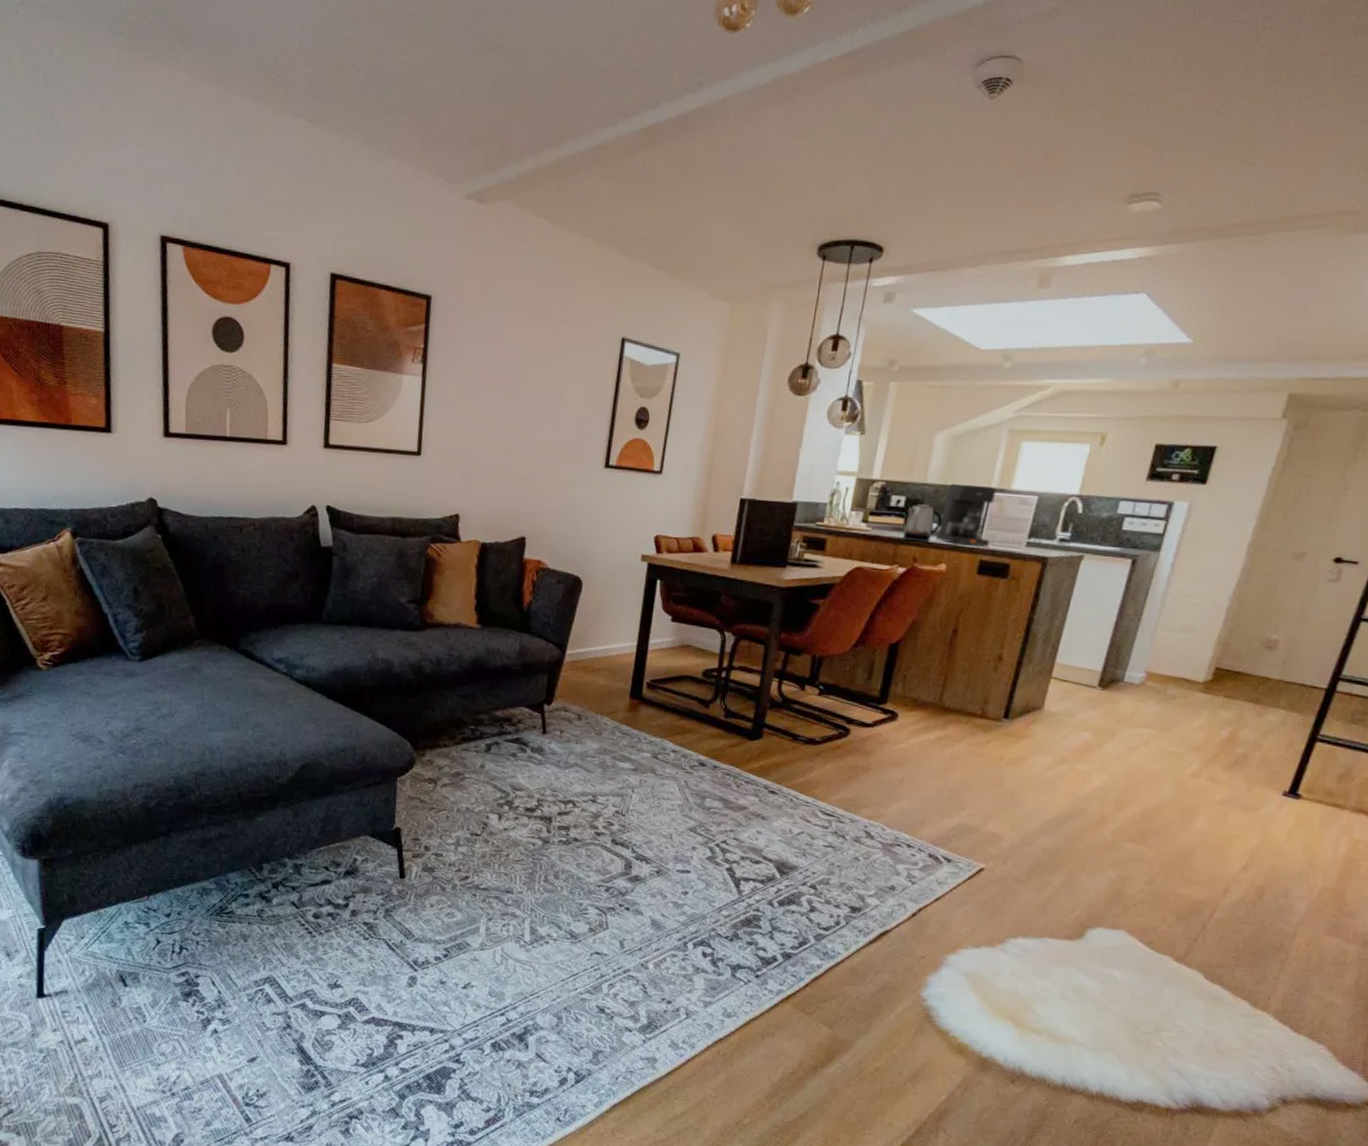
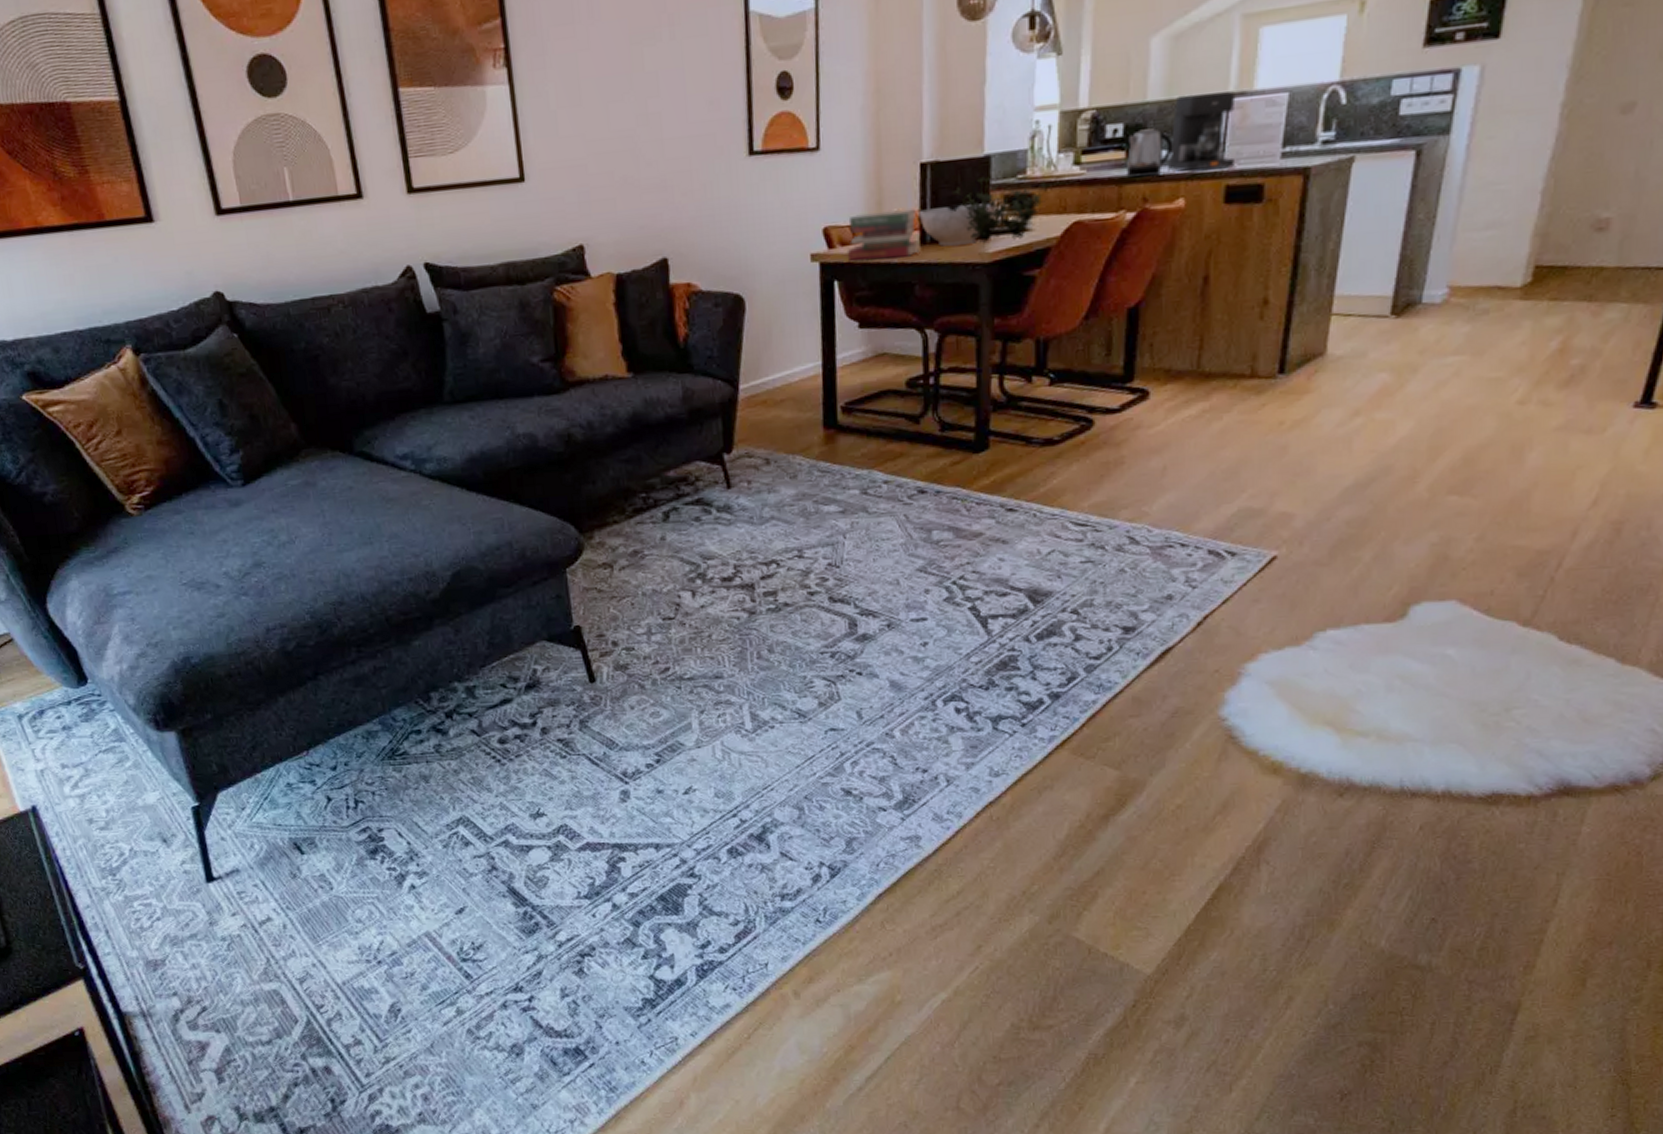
books: none [670,530,731,572] -> present [846,209,919,262]
bowl: none [733,535,795,570] -> present [919,203,996,247]
plant: none [762,518,841,573] -> present [952,173,1050,243]

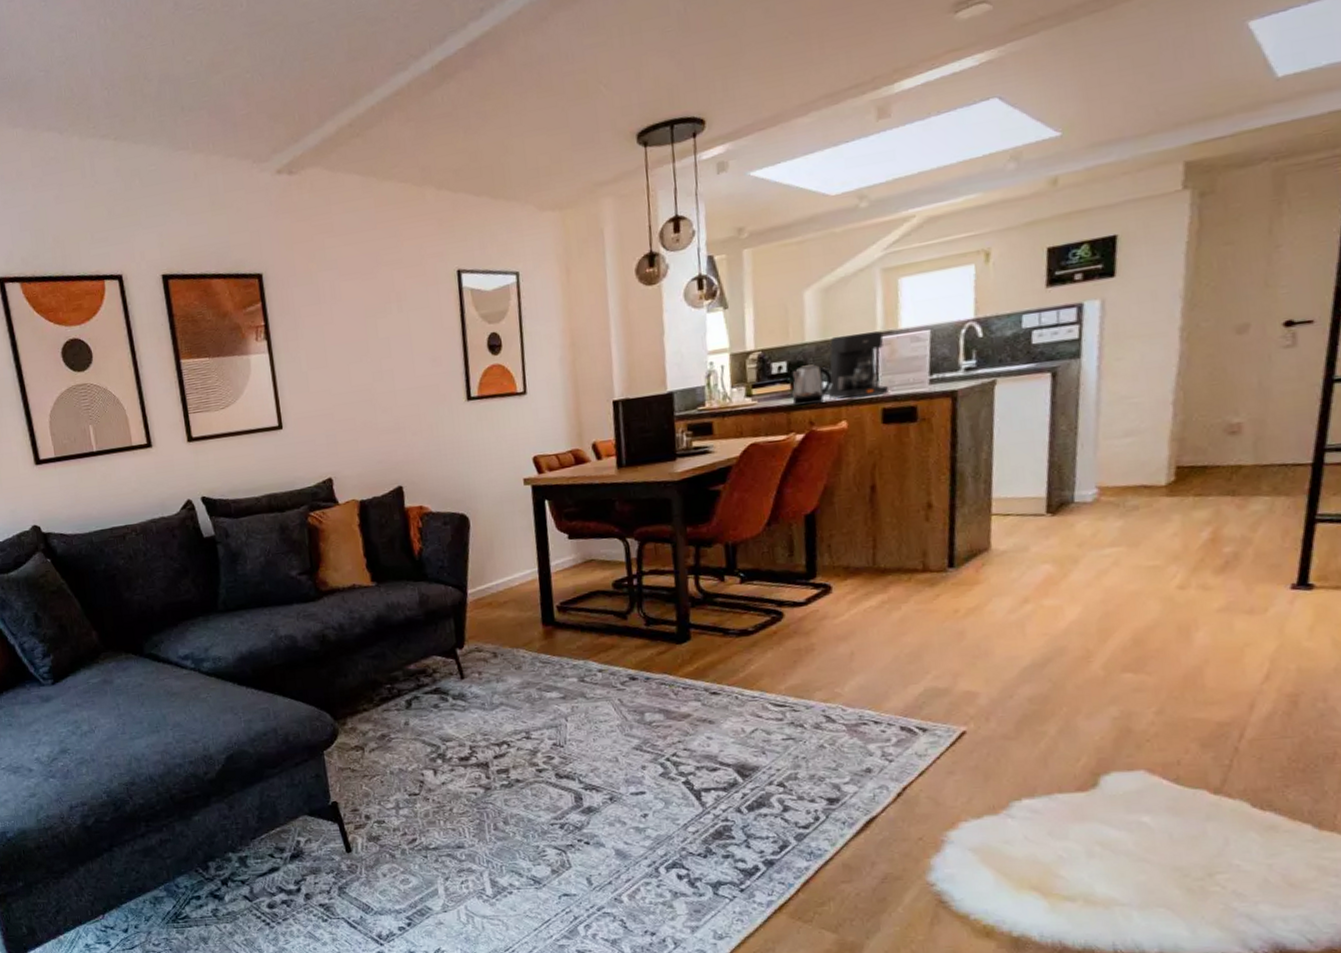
books: present [846,209,919,262] -> none [554,438,616,484]
bowl: present [919,203,996,247] -> none [614,431,681,469]
plant: present [952,173,1050,243] -> none [642,406,727,464]

